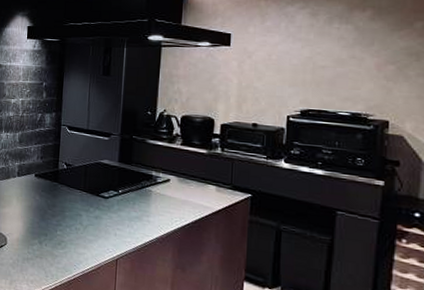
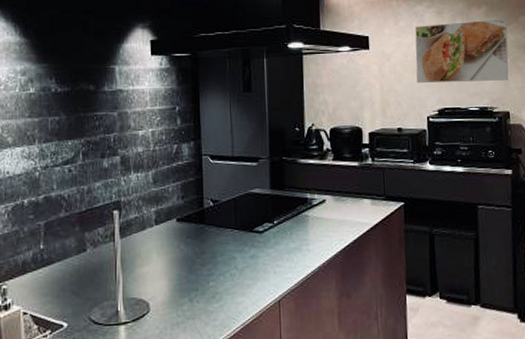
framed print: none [280,23,397,88] -> present [415,19,509,84]

